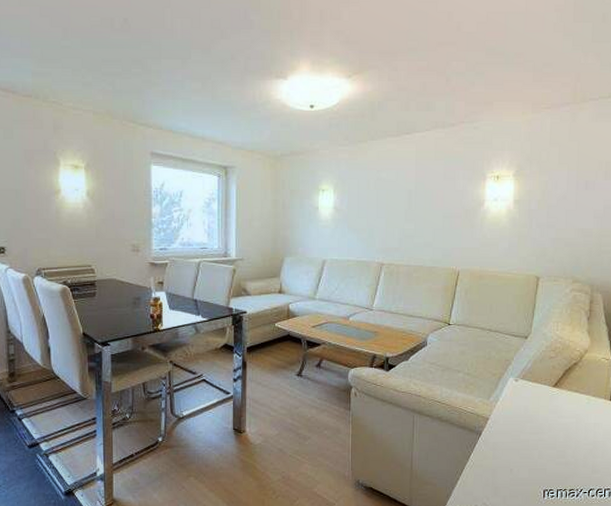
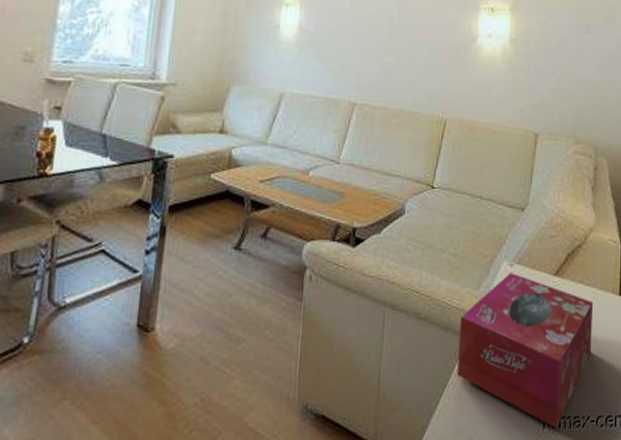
tissue box: none [473,386,588,498] -> present [457,273,594,429]

